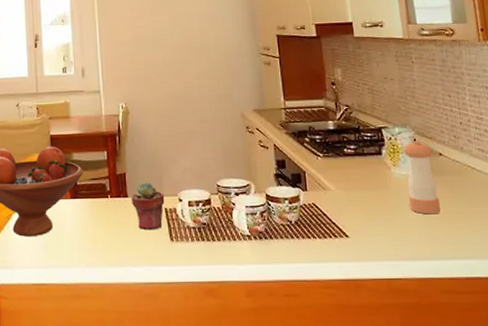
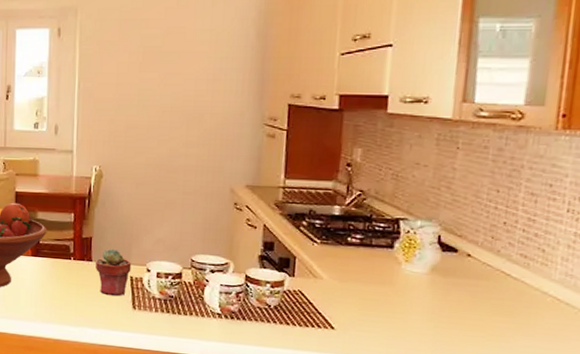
pepper shaker: present [404,140,441,215] -> none [416,237,459,318]

